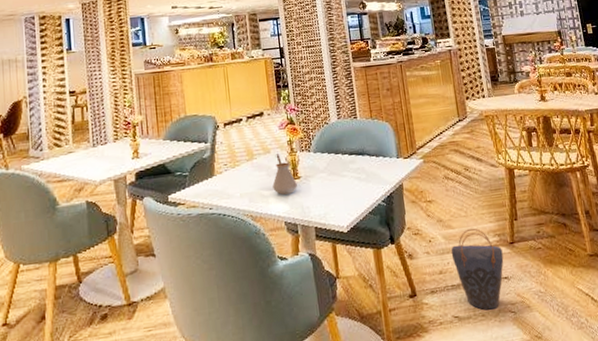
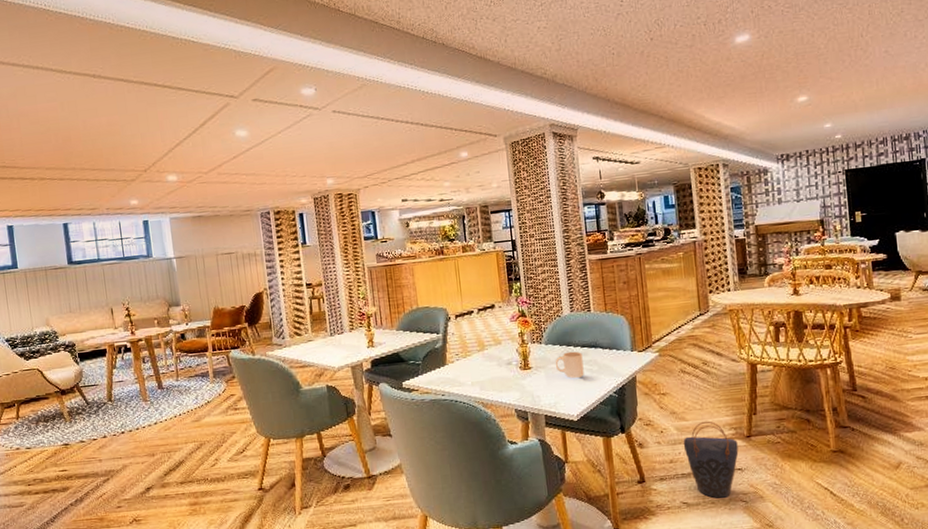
coffee pot: present [272,154,297,196] -> none [503,345,528,385]
cup: none [324,159,353,188] -> present [555,351,584,379]

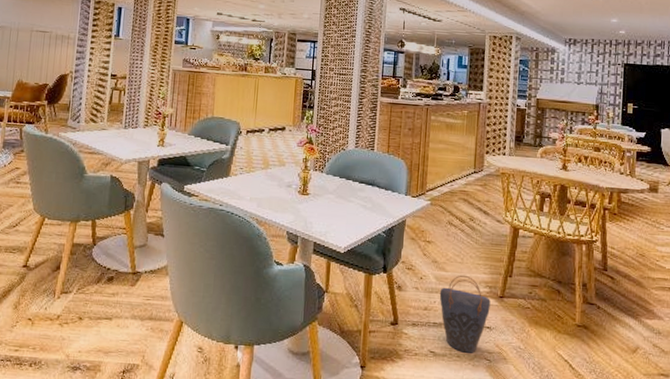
cup: present [555,351,584,379] -> none [332,185,359,213]

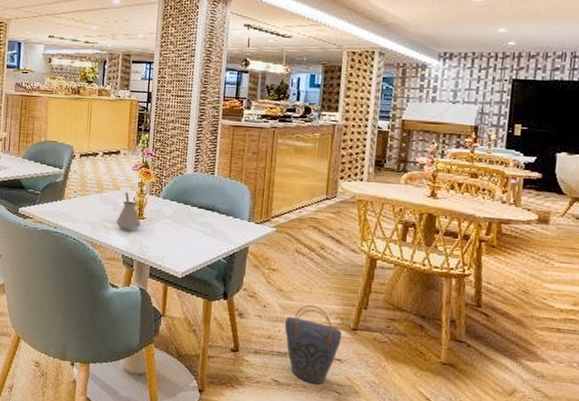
coffee pot: none [281,168,305,208] -> present [116,192,141,232]

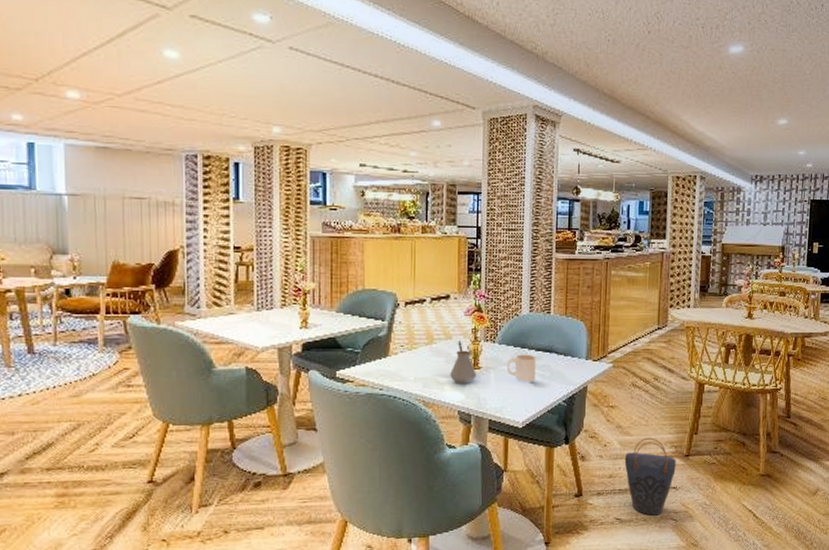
cup: none [169,210,198,238] -> present [506,354,536,384]

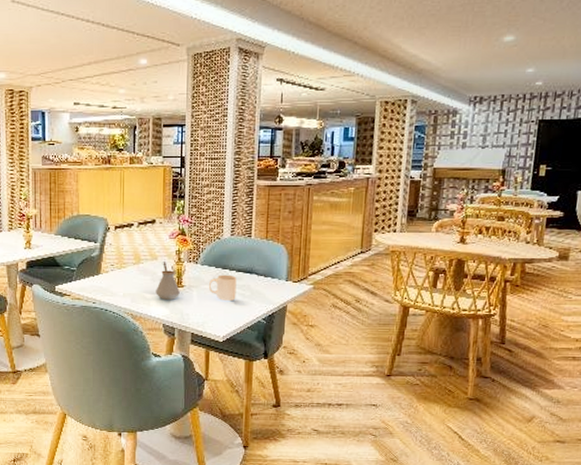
shopping bag: present [624,437,676,516] -> none [323,356,377,430]

